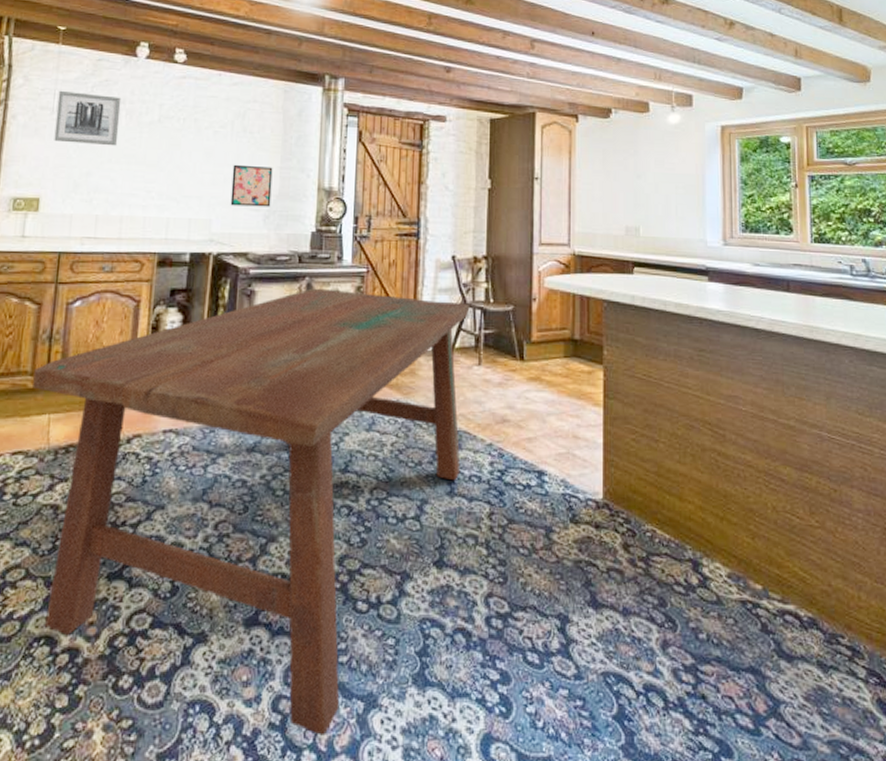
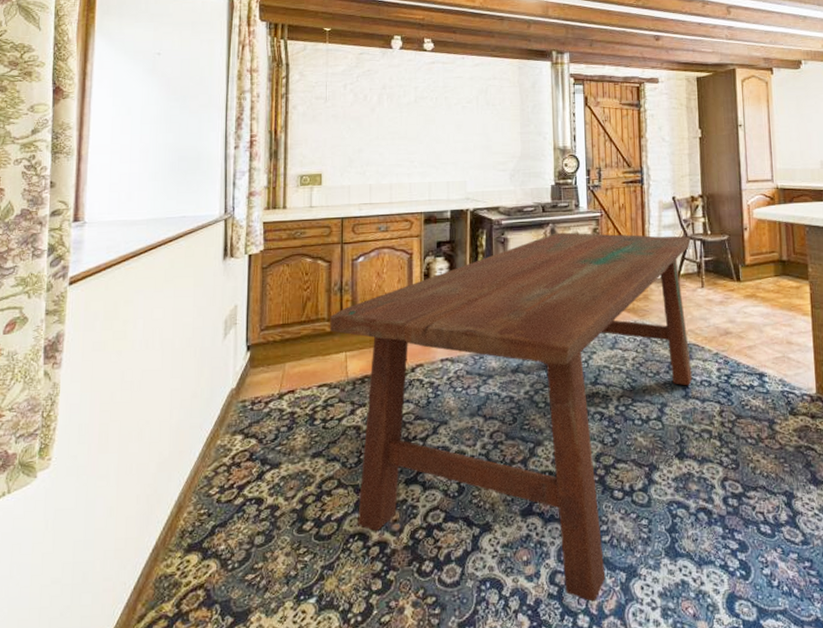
wall art: present [54,90,122,146] -> none [329,82,382,126]
wall art: present [230,164,273,207] -> none [480,133,515,168]

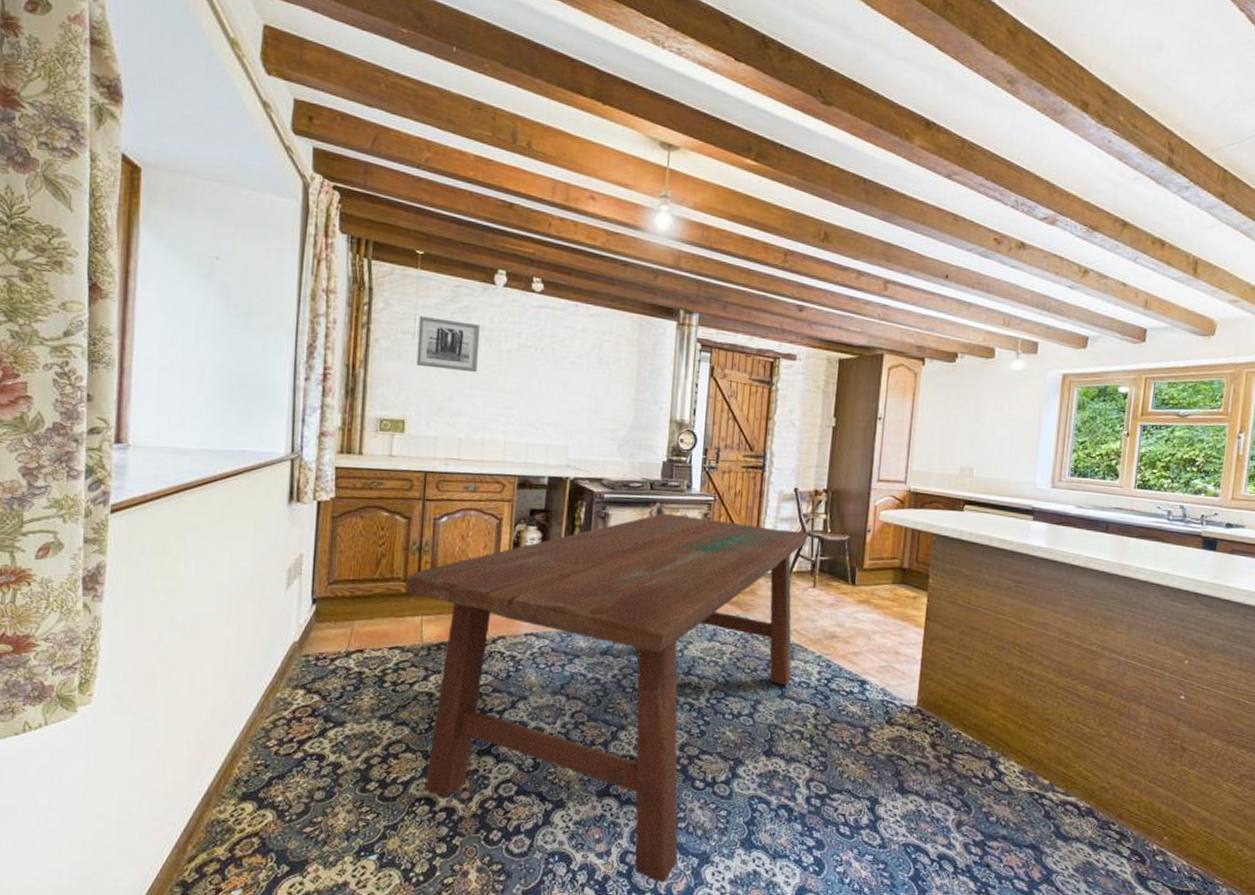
wall art: none [329,82,382,126] -> present [416,315,481,373]

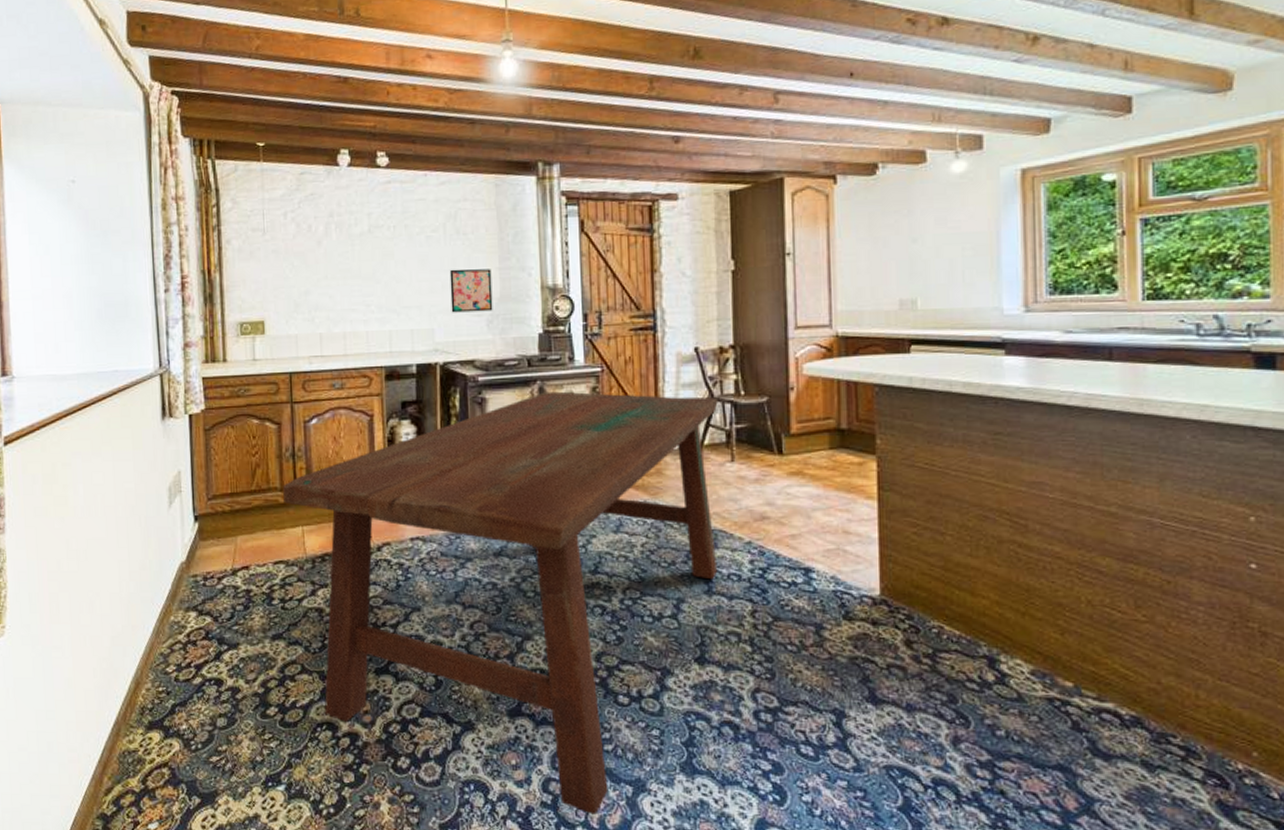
wall art: present [416,315,481,373] -> none [267,209,331,263]
wall art: none [586,394,627,437] -> present [449,269,493,313]

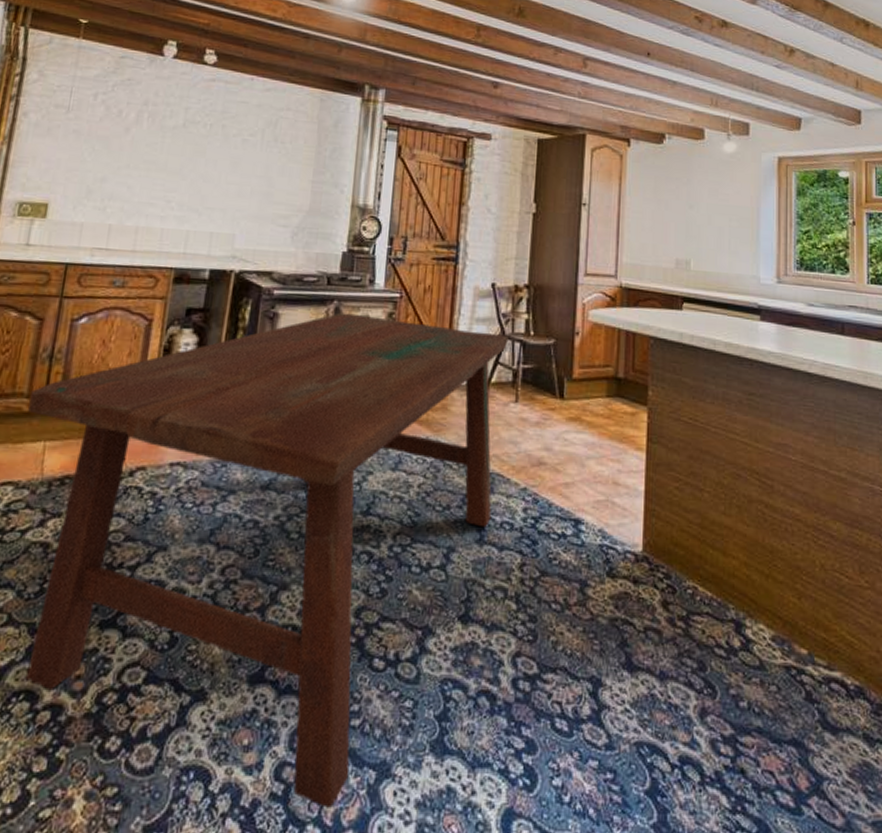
wall art: present [449,269,493,313] -> none [256,176,304,224]

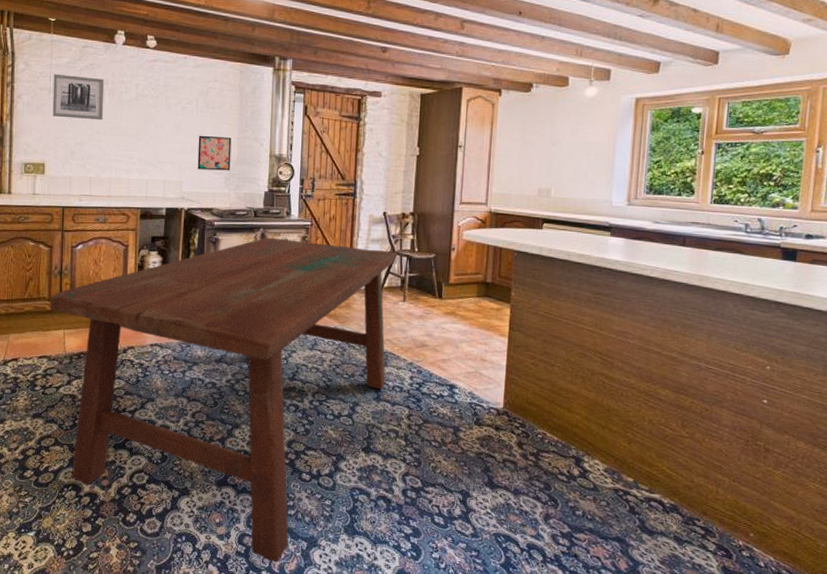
wall art: none [68,88,144,151] -> present [52,73,105,121]
wall art: none [256,176,304,224] -> present [197,135,232,171]

